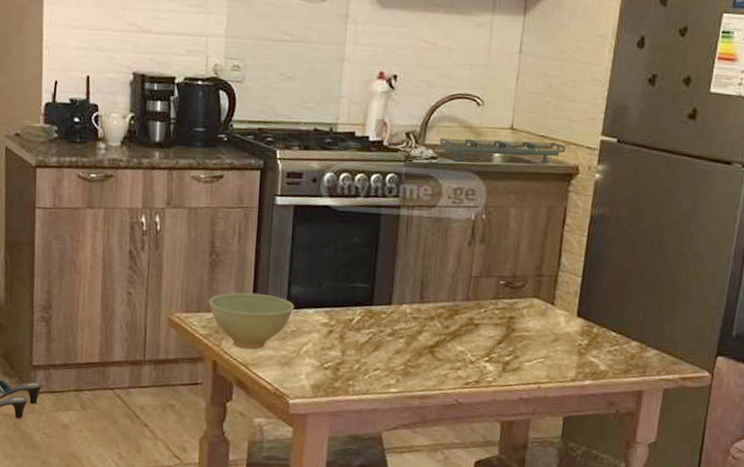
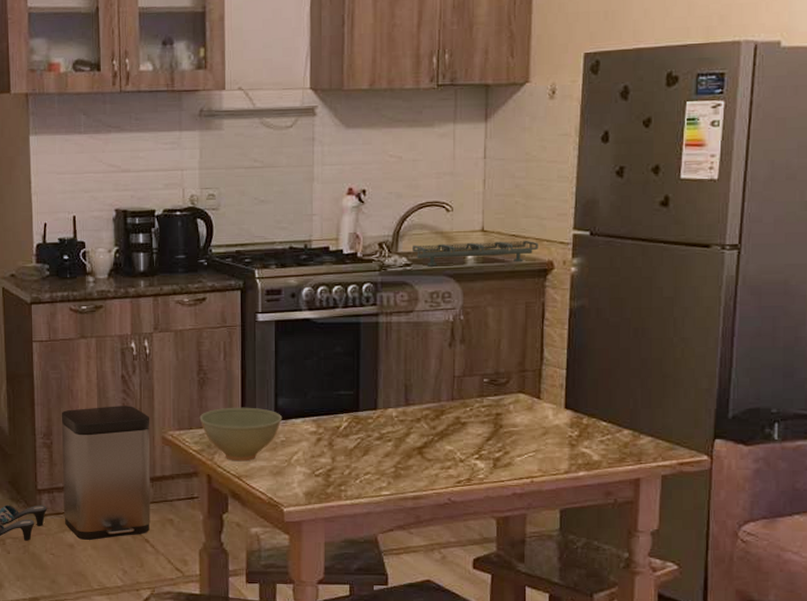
pedal bin: none [59,282,157,421] -> present [61,406,151,540]

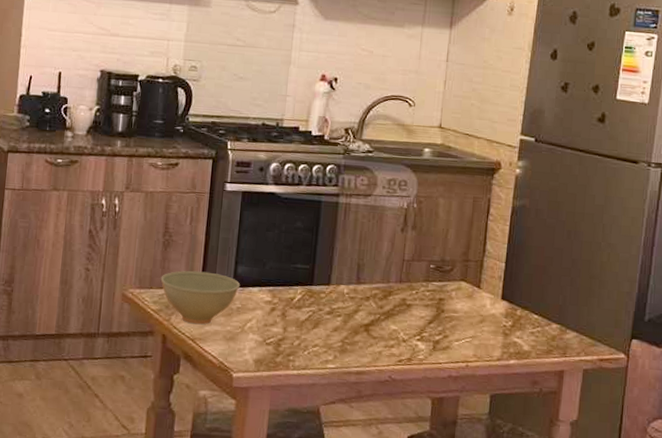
pedal bin: present [61,406,151,540] -> none [16,259,113,391]
dish rack: present [413,240,538,267] -> none [375,133,489,160]

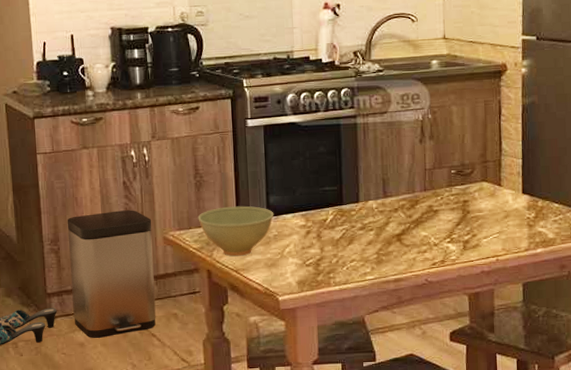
pedal bin: none [16,259,113,391] -> present [67,210,156,338]

